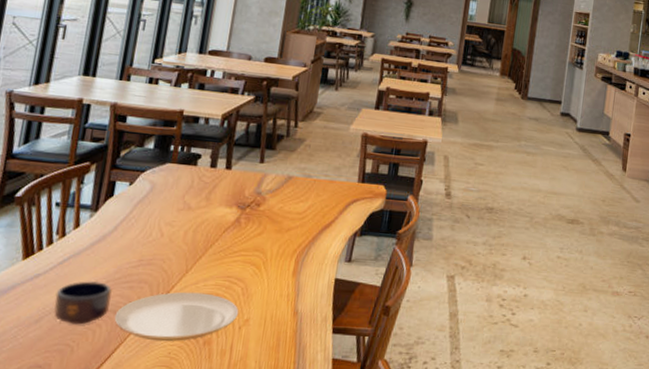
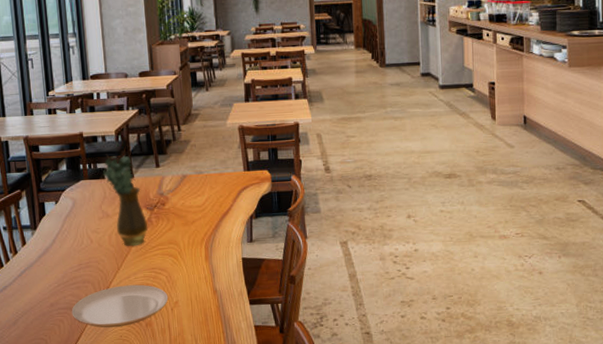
mug: present [53,281,112,325] -> none [22,286,66,323]
vase: none [195,138,236,248] -> present [102,153,148,247]

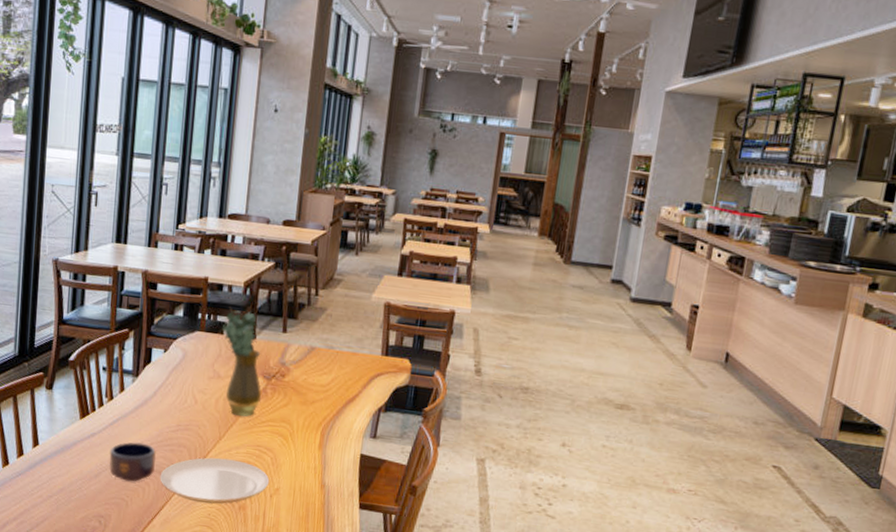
mug: none [22,286,66,323] -> present [108,442,156,482]

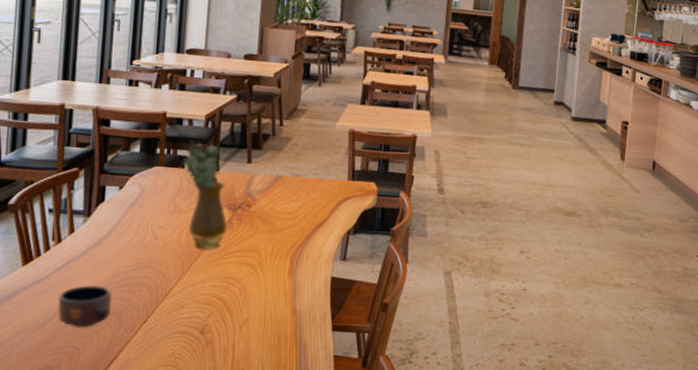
plate: present [160,457,270,504] -> none [117,293,238,341]

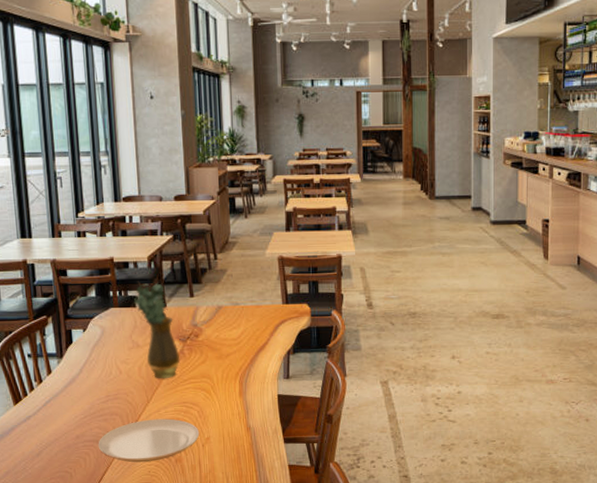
mug: present [57,285,112,328] -> none [47,418,92,455]
plate: none [117,293,238,341] -> present [98,418,200,462]

